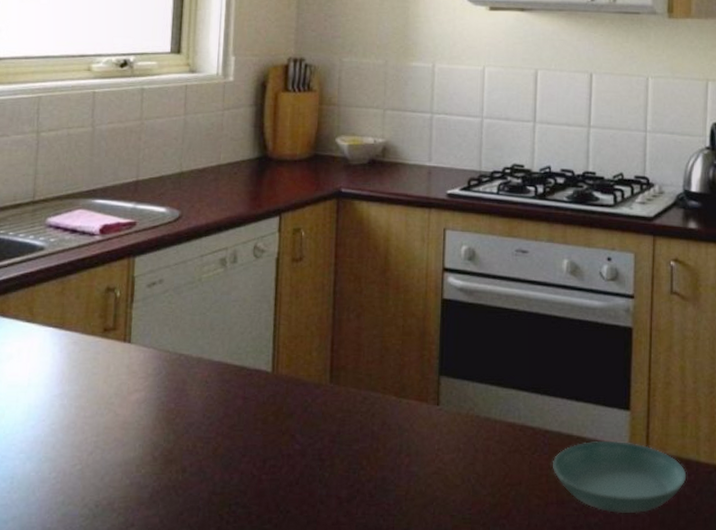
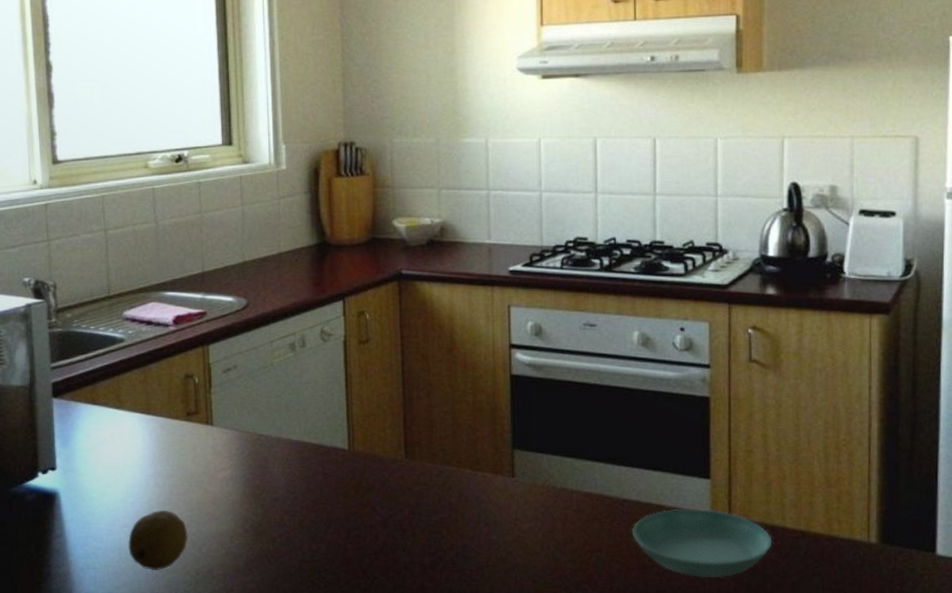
fruit: none [22,435,91,502] -> present [127,510,188,570]

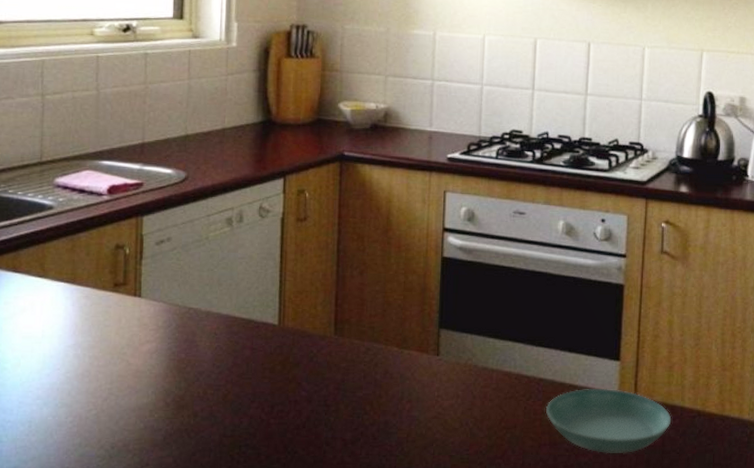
fruit: present [127,510,188,570] -> none [39,383,106,444]

